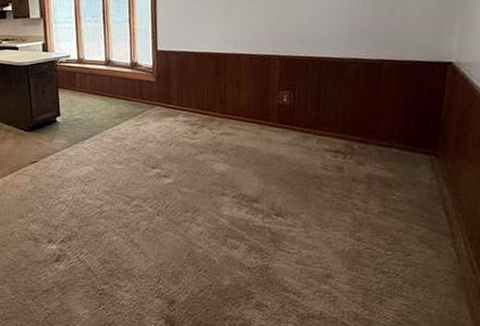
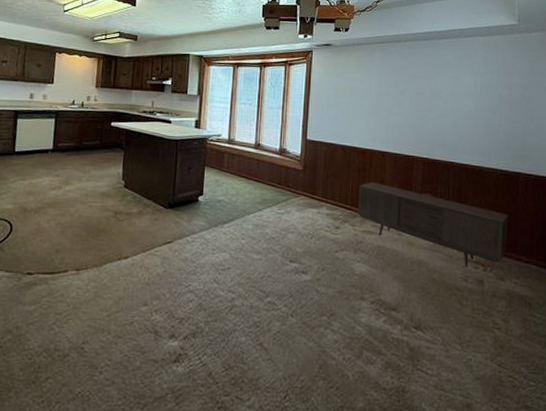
sideboard: none [214,85,370,157] -> present [358,182,509,267]

